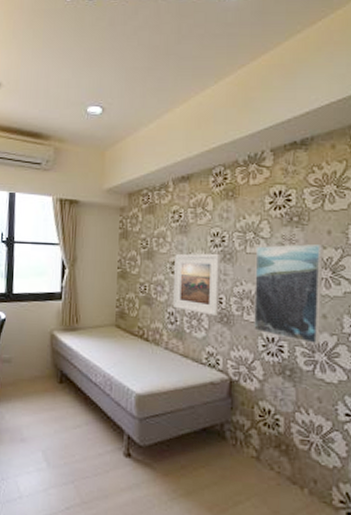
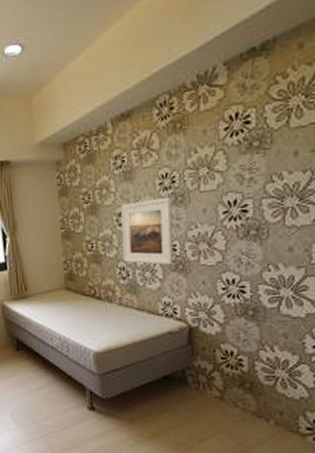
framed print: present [254,243,324,345] -> none [210,168,289,281]

